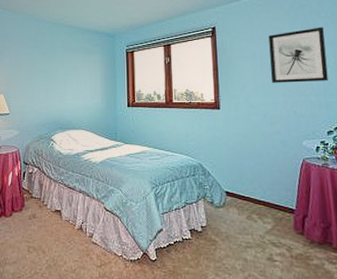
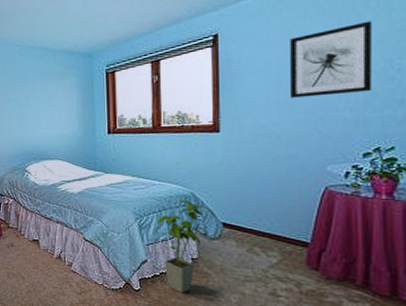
house plant: none [171,169,219,262] -> present [158,199,215,293]

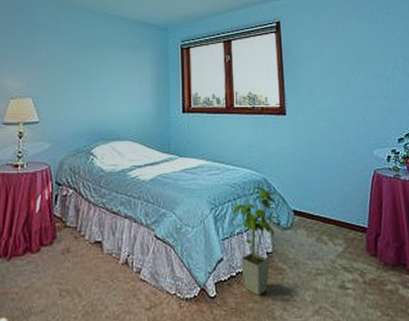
wall art: present [289,21,372,98] -> none [336,24,398,85]

